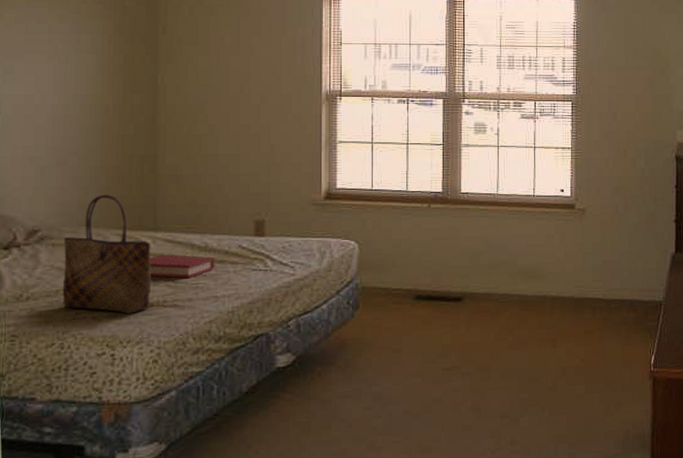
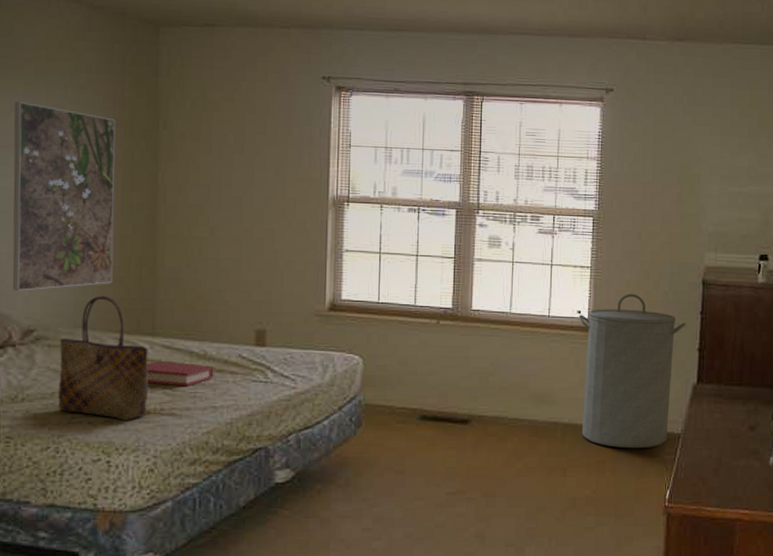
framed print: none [17,14,116,193] -> present [12,102,115,291]
laundry hamper: none [561,171,662,318] -> present [578,293,686,449]

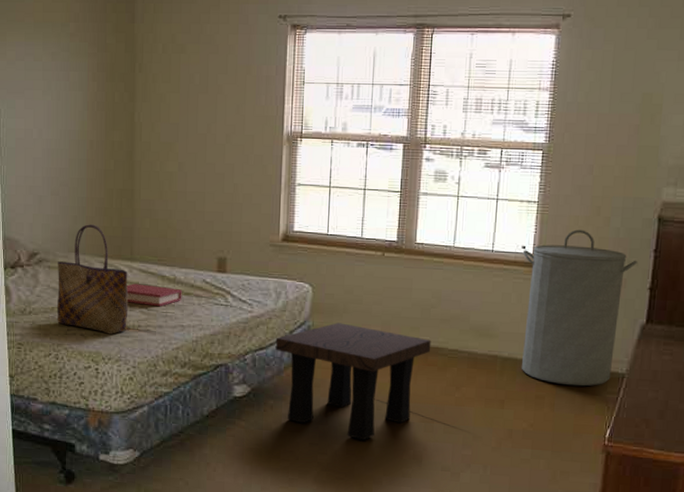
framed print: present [12,102,115,291] -> none [19,51,99,219]
side table: none [322,396,491,522] -> present [275,322,431,441]

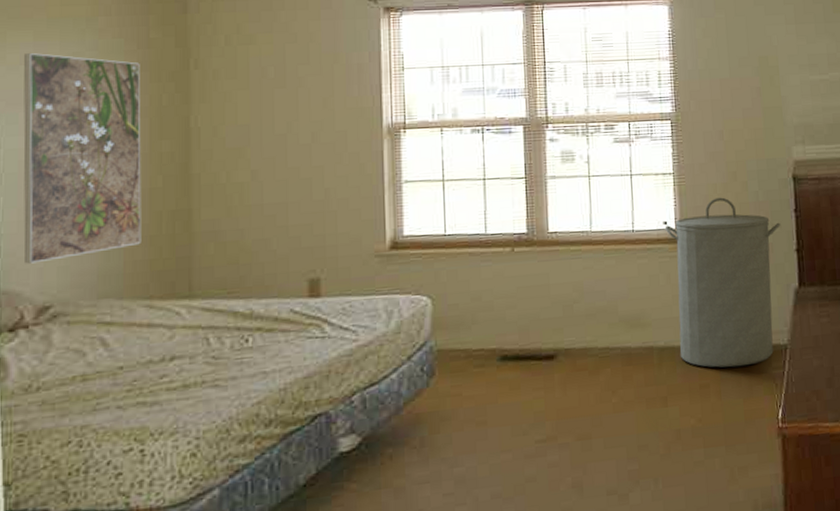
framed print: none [19,51,99,219] -> present [23,53,141,264]
tote bag: present [57,224,129,334] -> none [81,258,187,400]
hardback book: present [126,283,182,307] -> none [184,325,262,354]
side table: present [275,322,431,441] -> none [390,336,579,478]

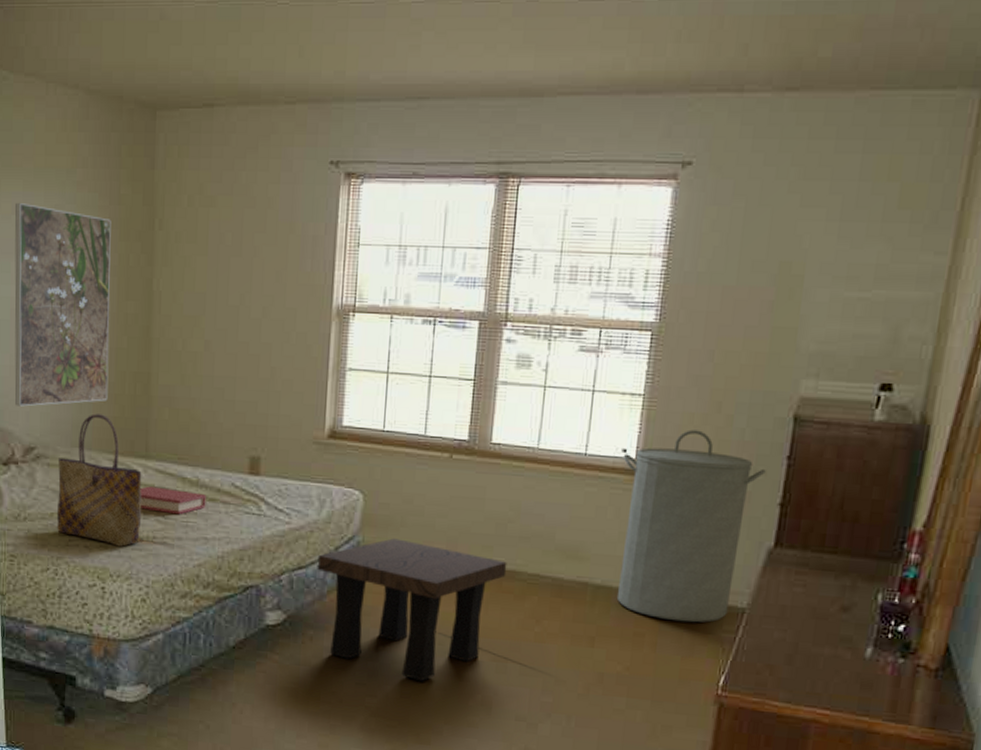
tote bag: none [81,258,187,400] -> present [57,414,142,547]
hardback book: none [184,325,262,354] -> present [139,486,206,515]
side table: none [390,336,579,478] -> present [317,538,507,682]

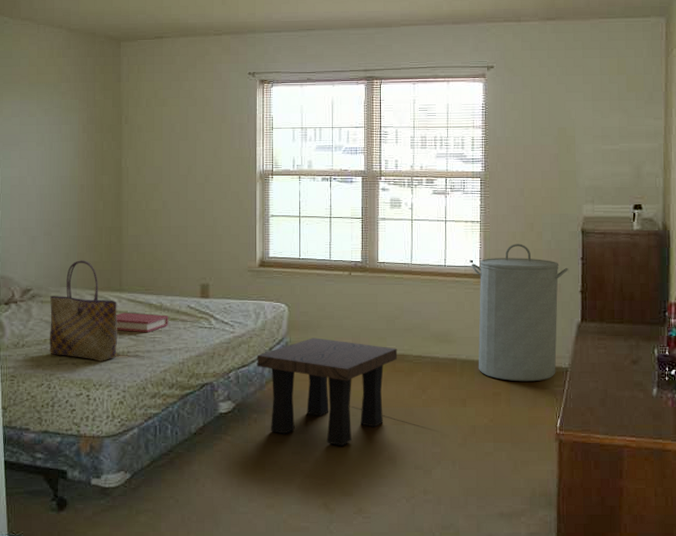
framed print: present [14,203,111,407] -> none [14,109,89,258]

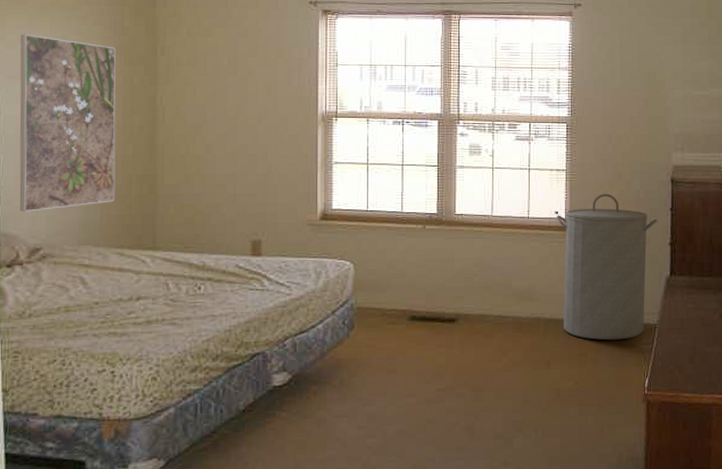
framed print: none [14,109,89,258] -> present [19,34,116,212]
tote bag: present [50,260,118,361] -> none [64,213,151,332]
hardback book: present [116,312,168,333] -> none [148,274,212,297]
side table: present [257,338,398,446] -> none [317,298,476,418]

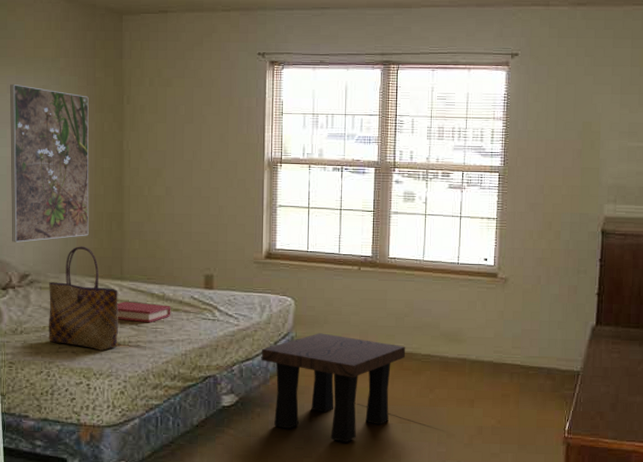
tote bag: none [64,213,151,332] -> present [49,246,119,351]
hardback book: none [148,274,212,297] -> present [117,301,171,323]
side table: none [317,298,476,418] -> present [261,333,406,443]
laundry hamper: present [556,193,657,341] -> none [485,242,586,384]

